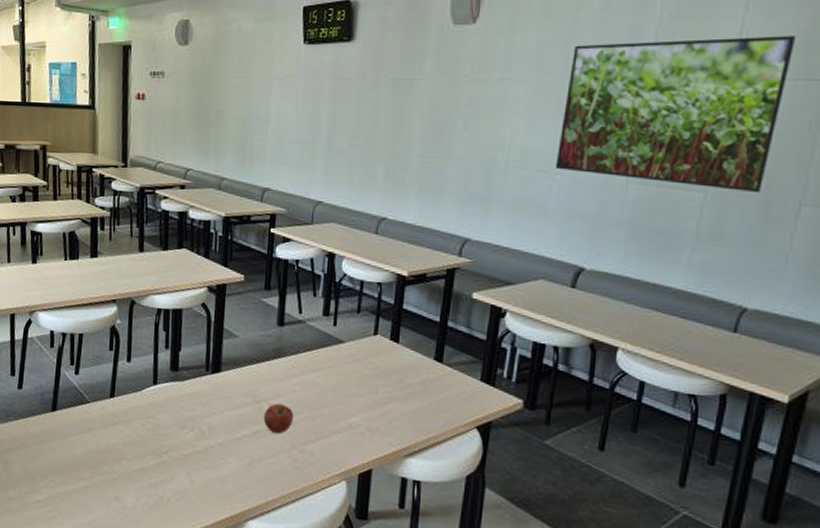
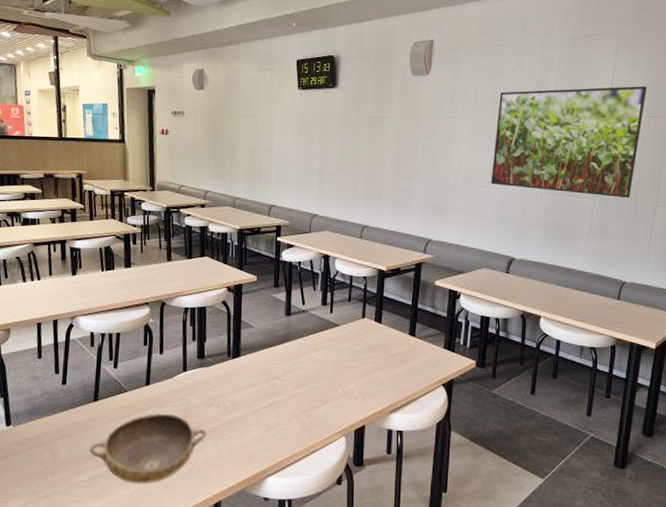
bowl: none [45,430,178,513] -> present [89,413,207,484]
apple: present [263,403,294,434] -> none [277,379,302,403]

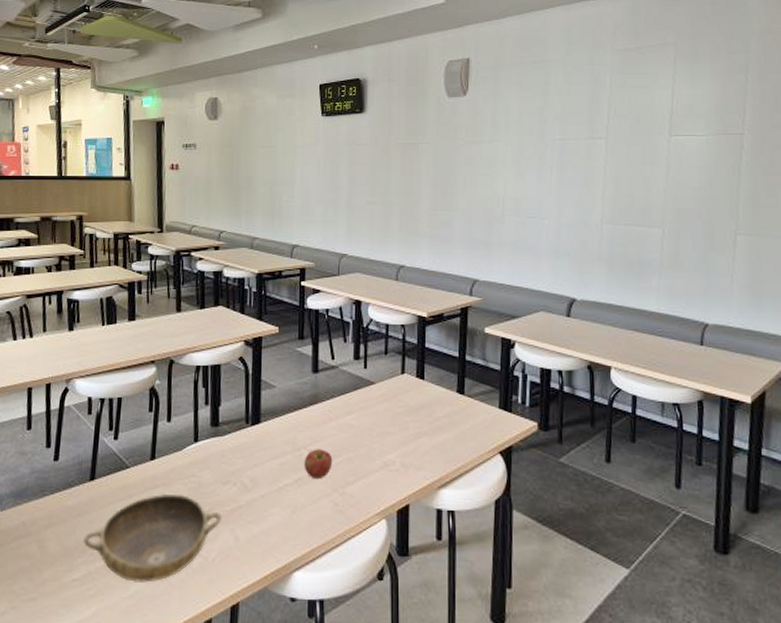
apple: none [277,379,302,403] -> present [304,449,333,478]
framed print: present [490,86,647,199] -> none [542,100,713,227]

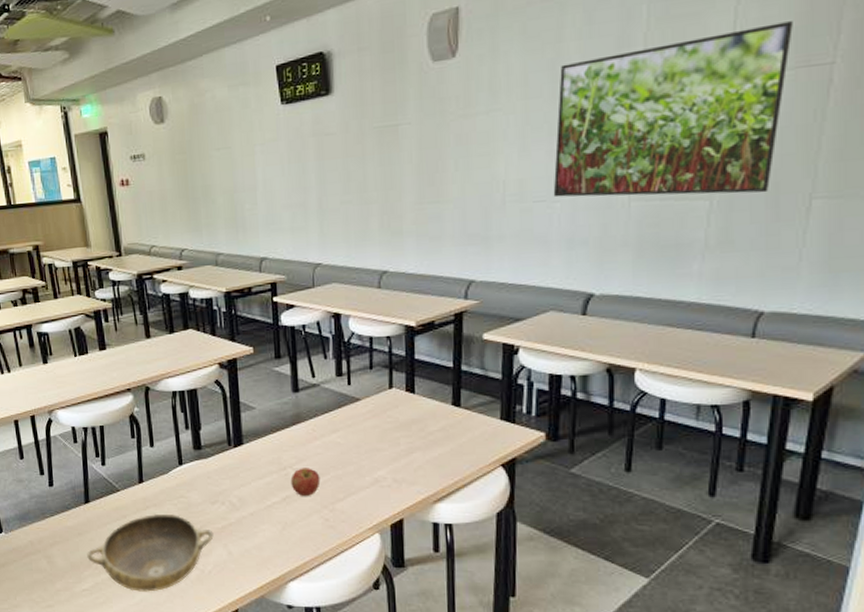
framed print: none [542,100,713,227] -> present [553,21,793,198]

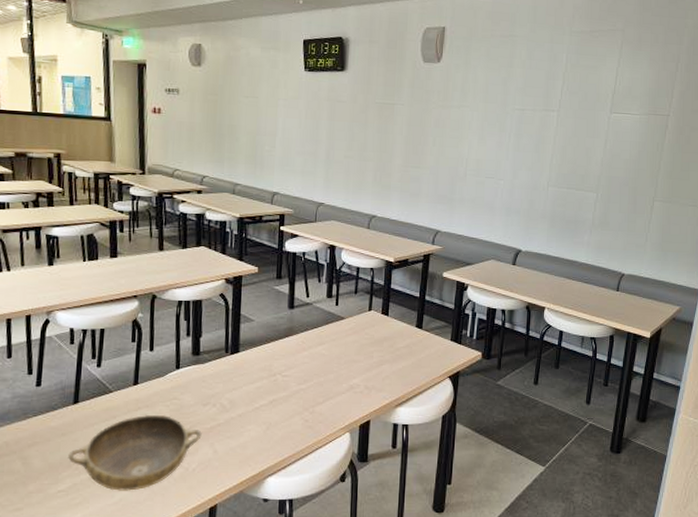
apple: present [290,468,321,496] -> none [278,375,305,400]
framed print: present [553,21,793,198] -> none [499,83,648,193]

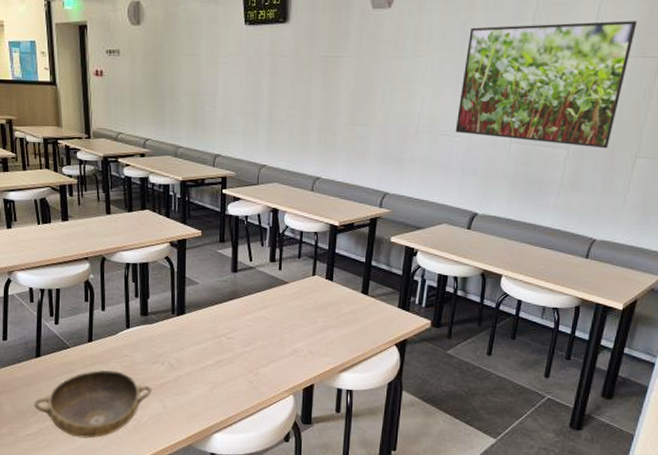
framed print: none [499,83,648,193] -> present [455,21,637,149]

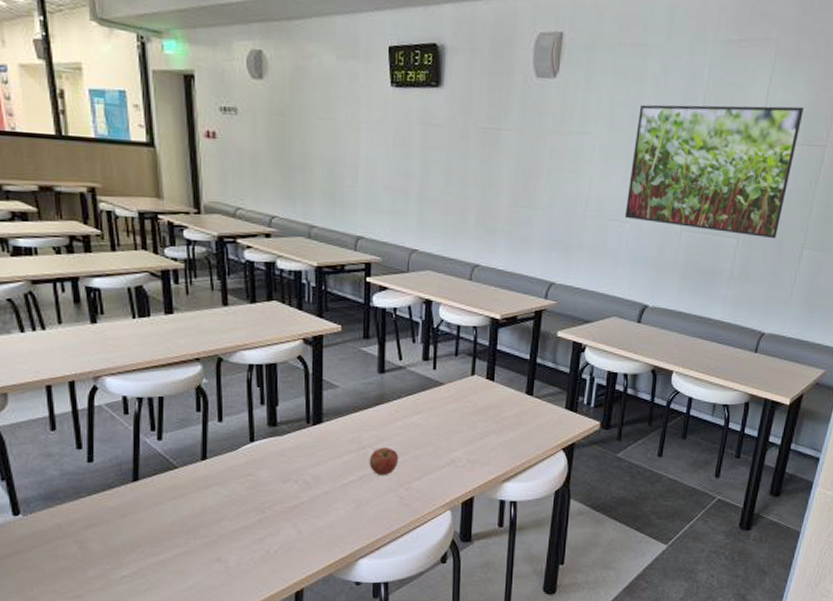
bowl: present [34,369,152,439] -> none [131,492,283,576]
apple: none [223,337,249,361] -> present [369,447,399,475]

